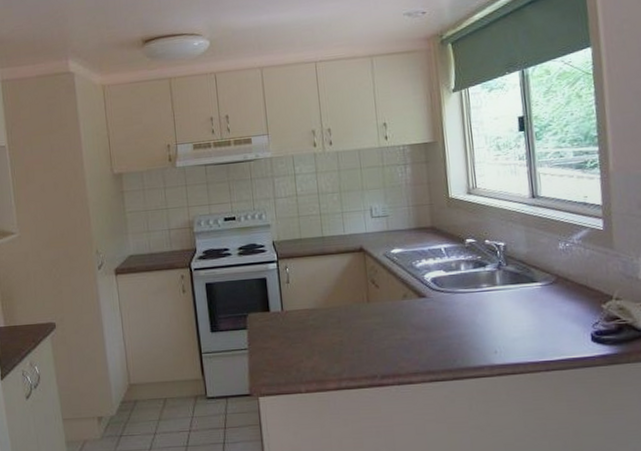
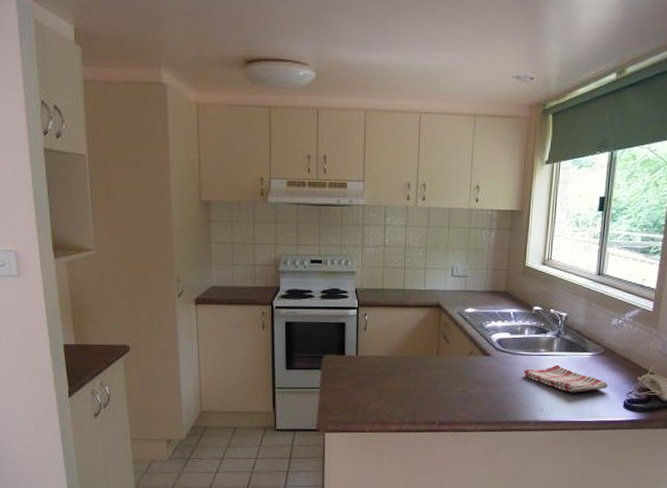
dish towel: none [467,299,568,330] -> present [524,364,608,393]

